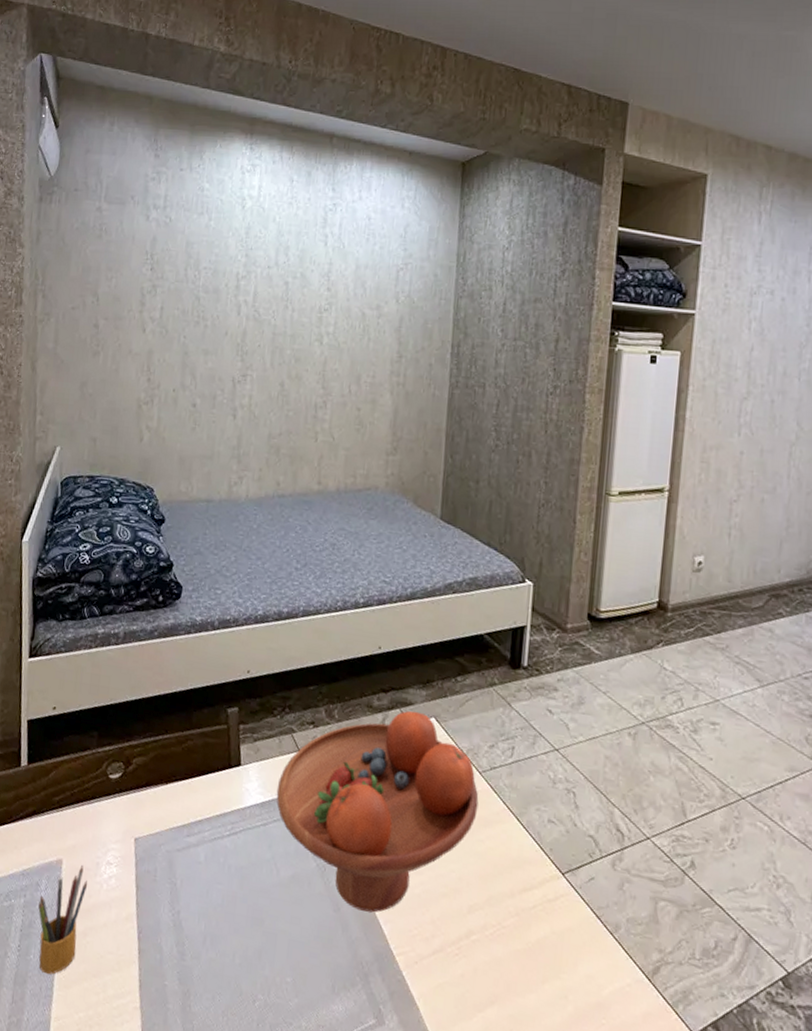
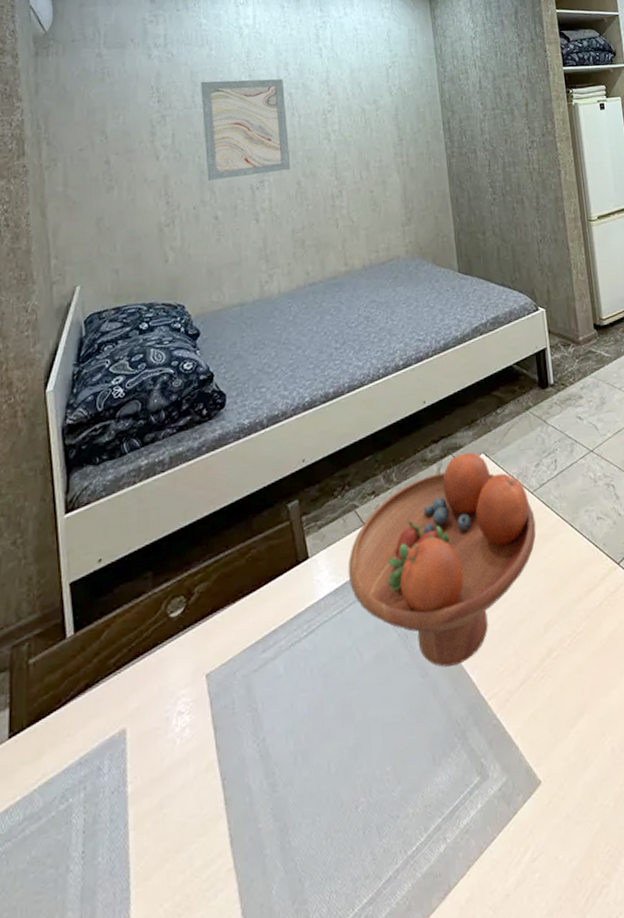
pencil box: present [38,865,88,975] -> none [102,727,159,874]
wall art: none [190,254,281,369] -> present [201,79,291,181]

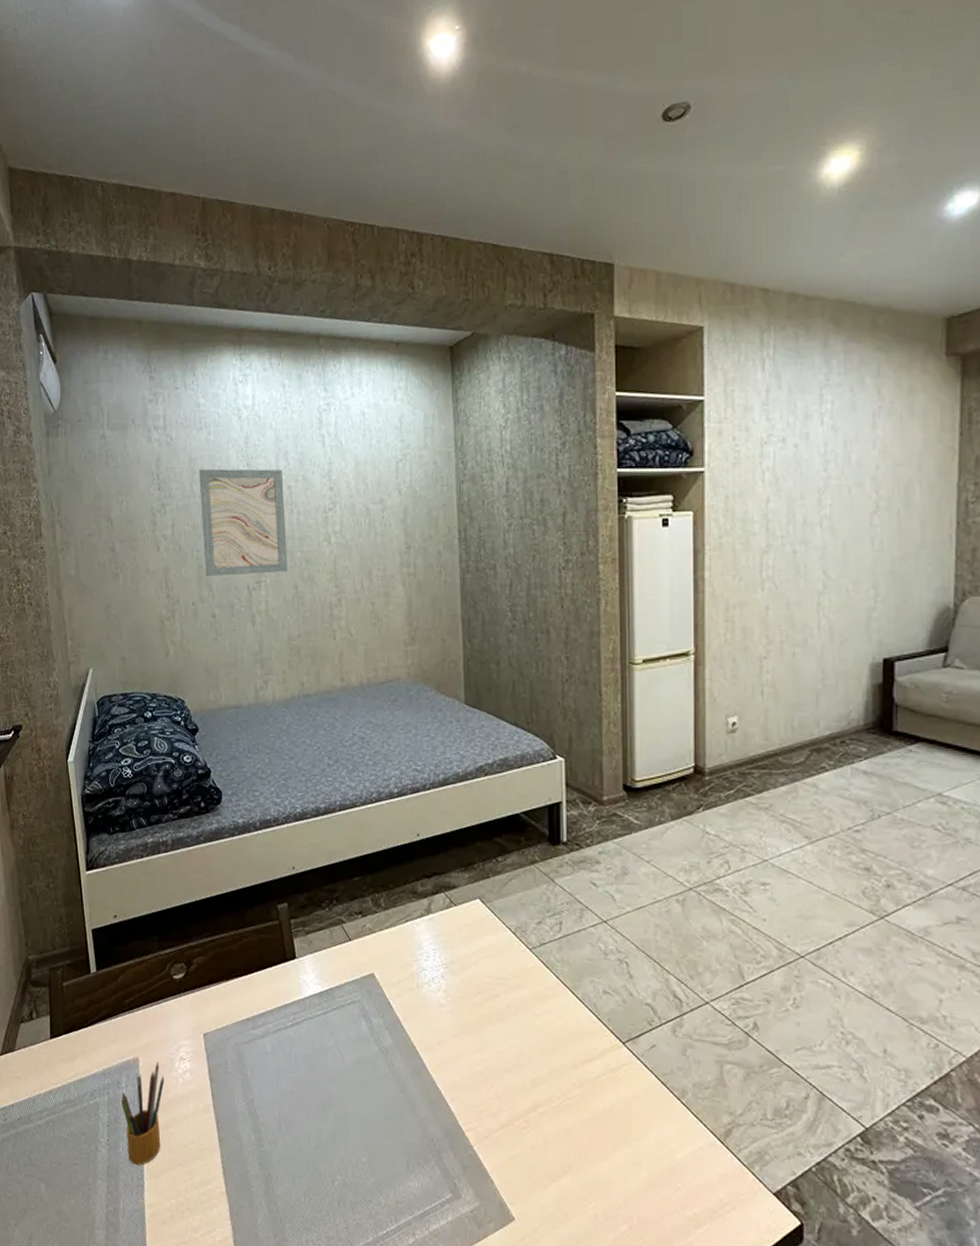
pencil box: none [102,727,159,874] -> present [122,1062,165,1166]
fruit bowl: present [348,452,536,667] -> none [333,893,532,1092]

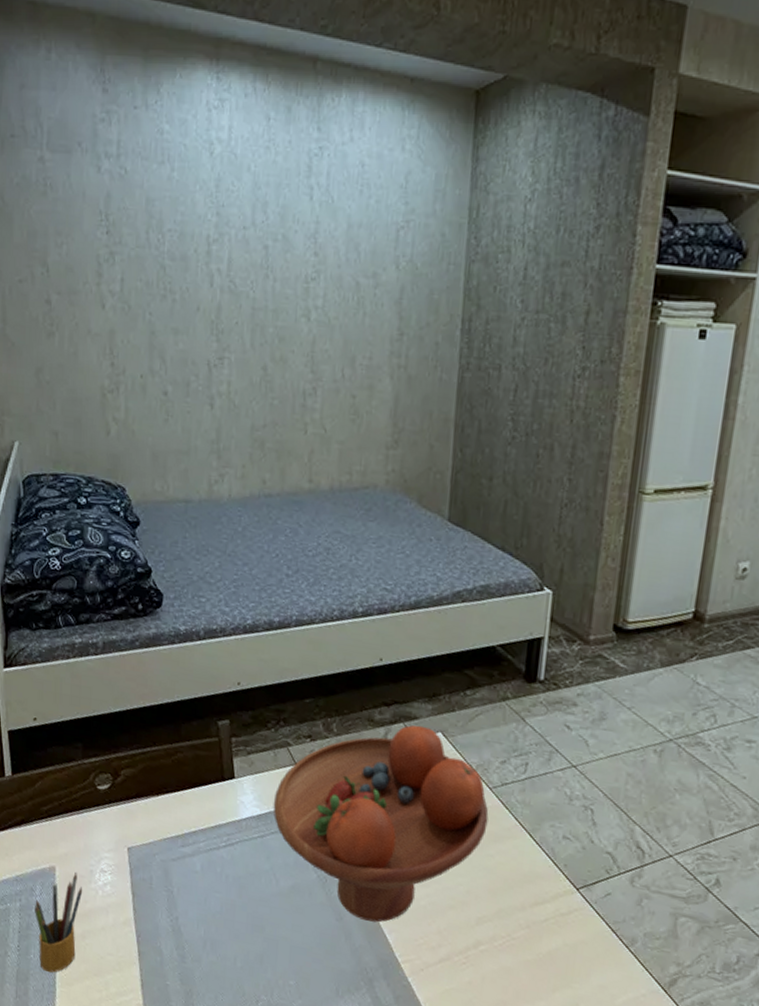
wall art: present [199,469,288,577] -> none [157,213,260,350]
fruit bowl: none [333,893,532,1092] -> present [273,725,489,923]

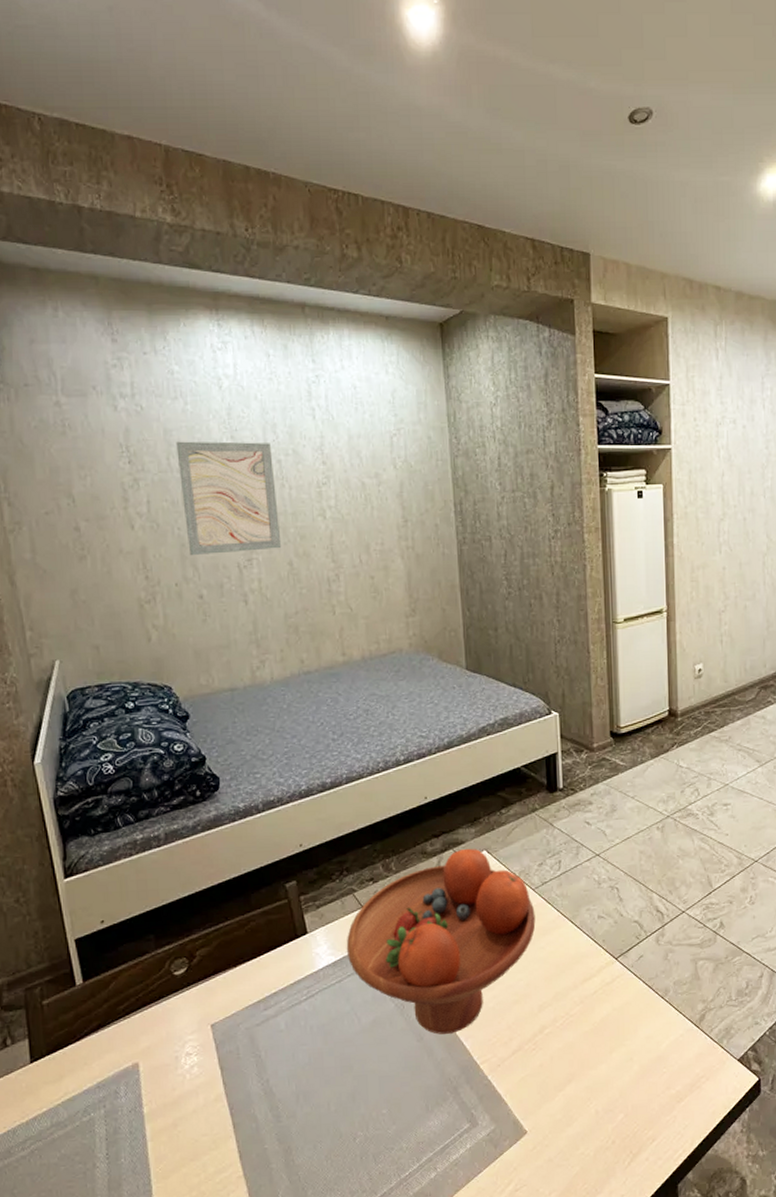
pencil box: present [35,873,83,973] -> none [120,1063,170,1172]
wall art: none [157,213,260,350] -> present [176,441,282,556]

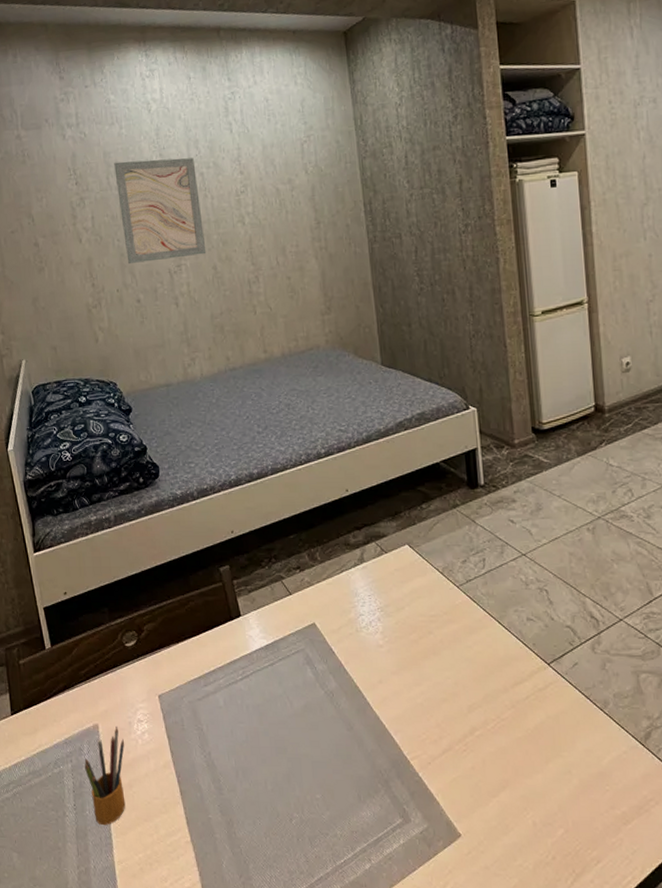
pencil box: none [120,1063,170,1172] -> present [84,727,126,826]
fruit bowl: present [346,848,536,1034] -> none [277,541,462,726]

